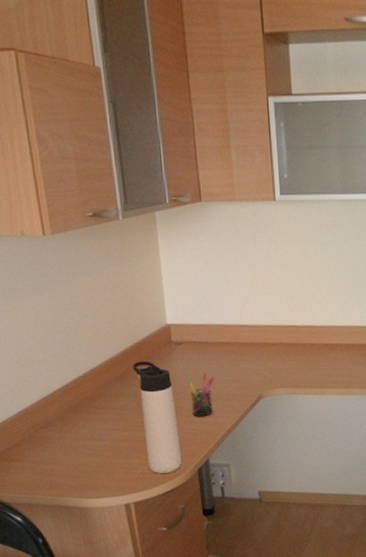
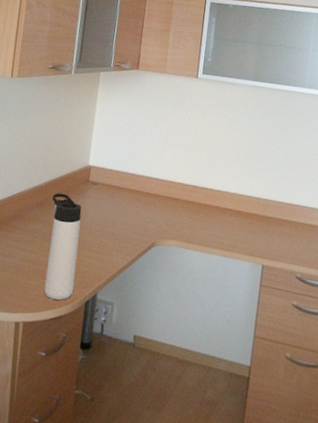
pen holder: present [186,372,214,417] -> none [92,213,117,254]

